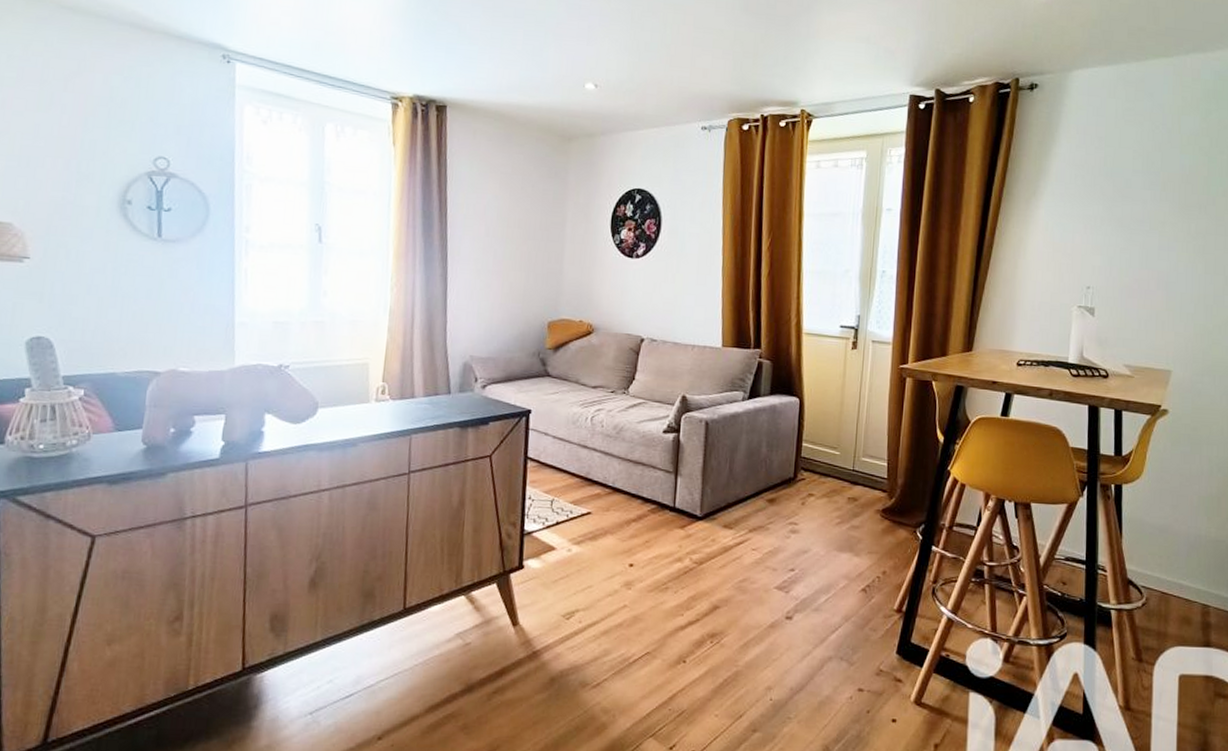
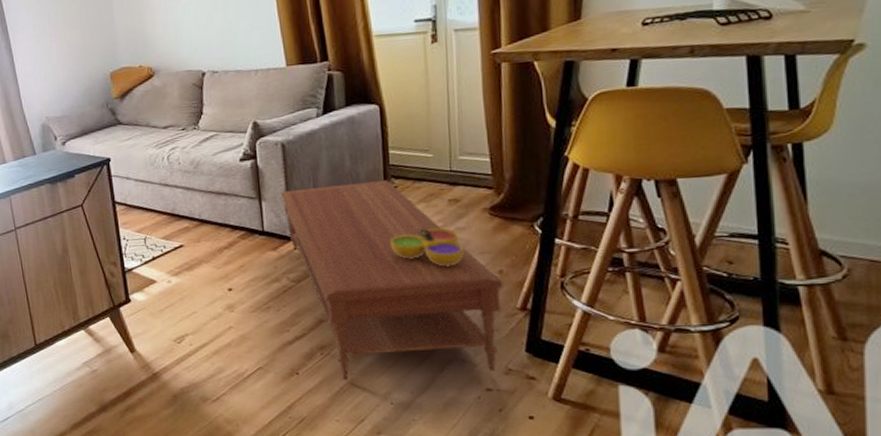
coffee table: none [696,469,885,672] -> present [280,180,504,380]
decorative bowl: none [791,522,855,563] -> present [390,227,464,267]

